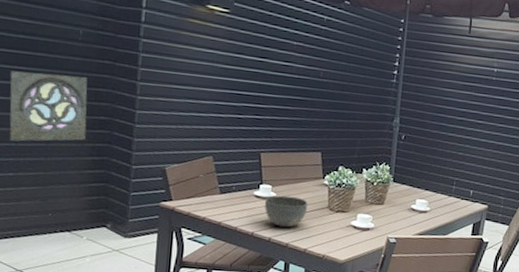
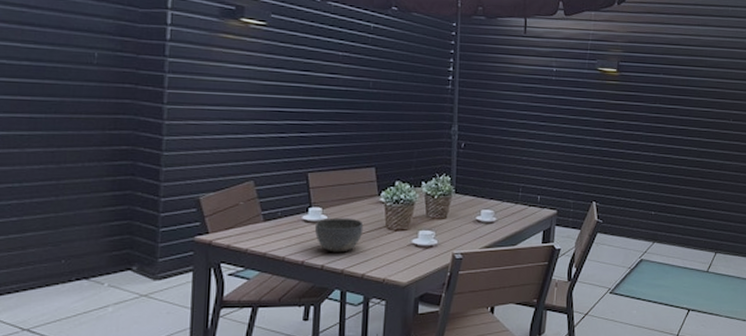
wall ornament: present [9,71,88,142] -> none [11,102,106,181]

